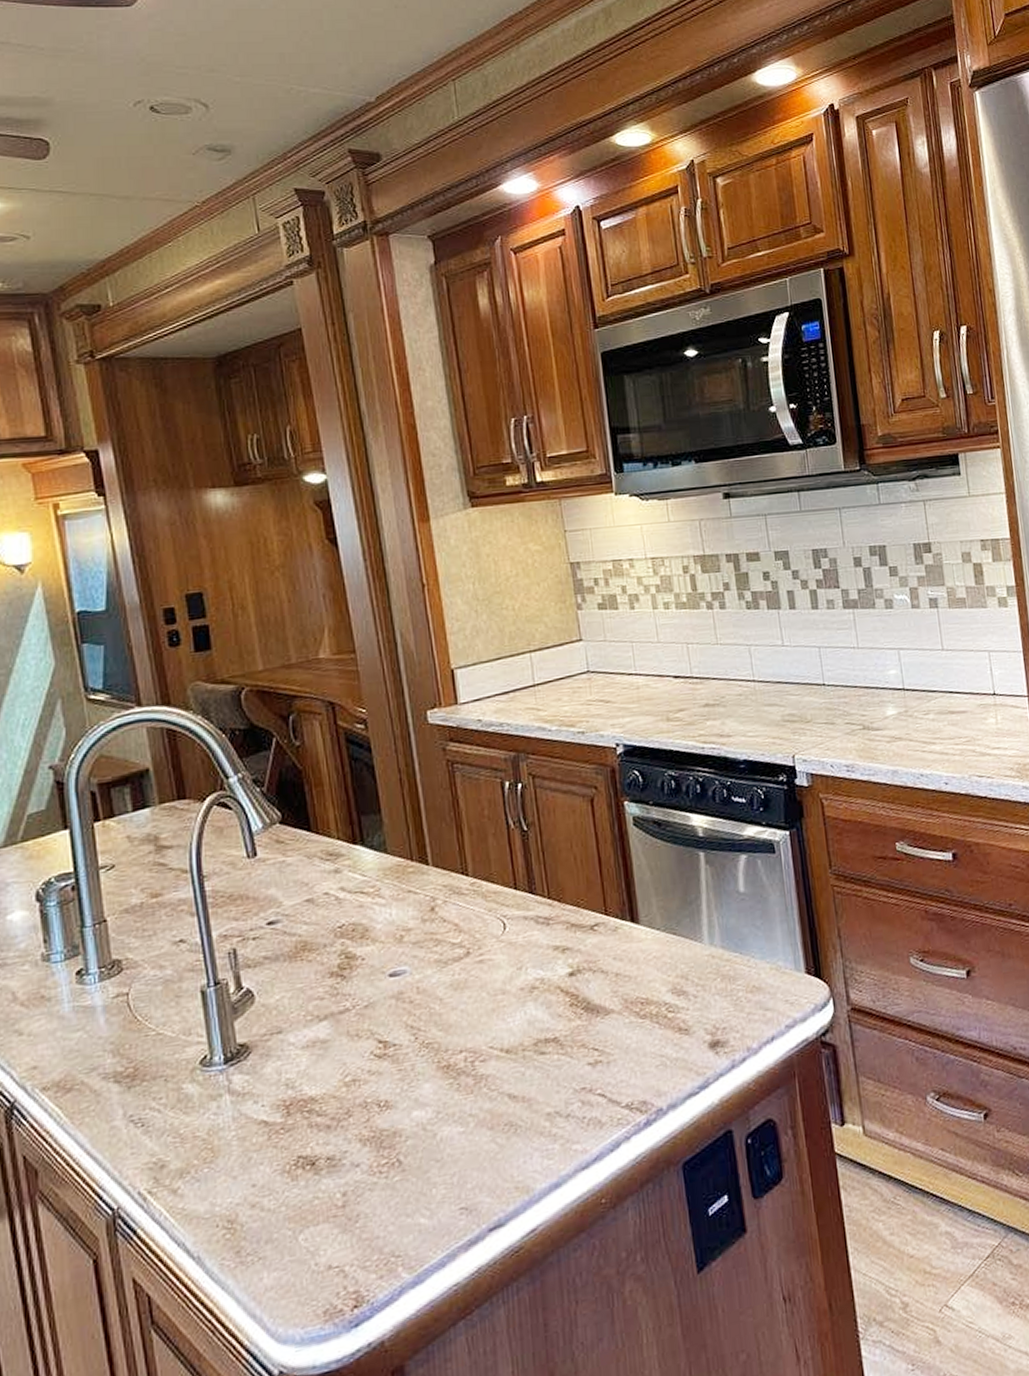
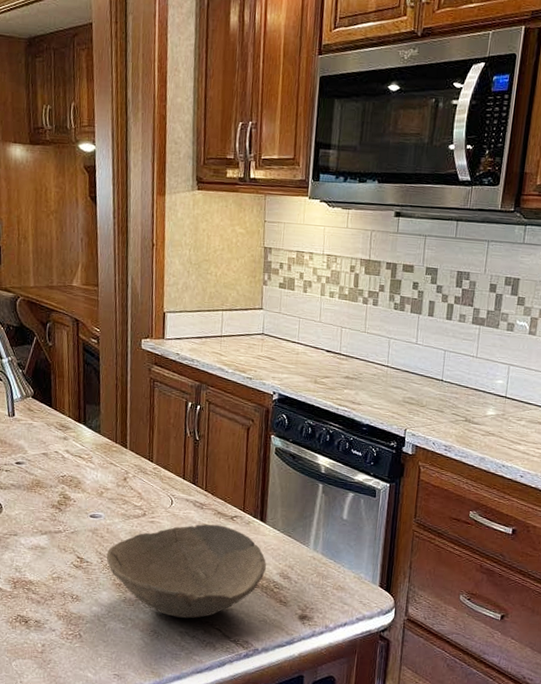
bowl: none [421,941,652,1094] -> present [106,524,267,619]

